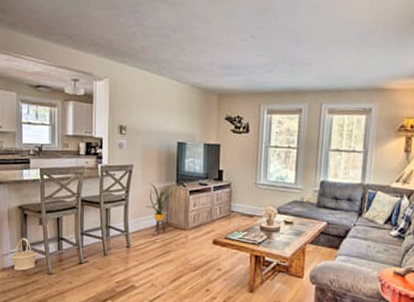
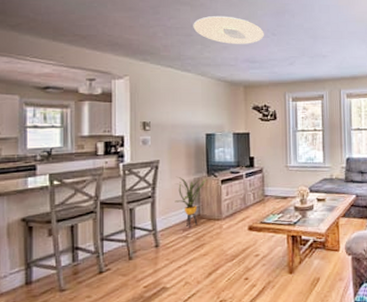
basket: present [11,238,38,271] -> none [11,254,47,294]
ceiling light: none [170,14,243,48] -> present [193,15,264,44]

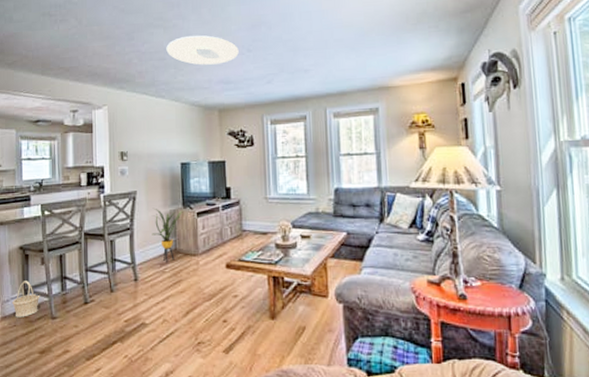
basket: none [11,254,47,294] -> present [12,281,40,317]

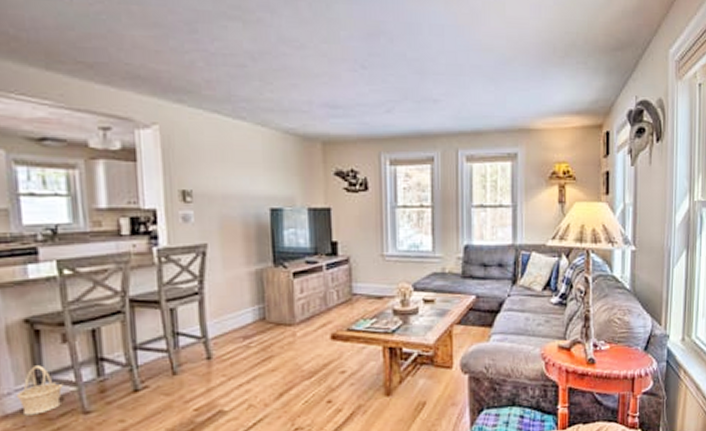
house plant: present [152,208,183,262] -> none [230,266,274,335]
ceiling light: present [166,35,239,65] -> none [247,37,350,81]

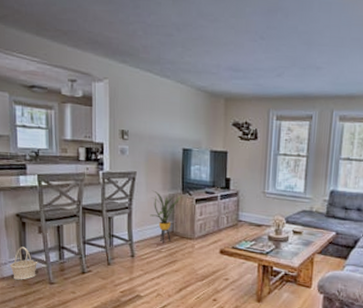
house plant: none [230,266,274,335] -> present [150,190,182,243]

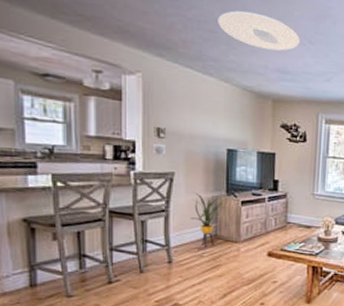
basket: present [10,247,38,280] -> none [14,256,52,295]
ceiling light: none [174,12,251,49] -> present [218,10,300,51]

